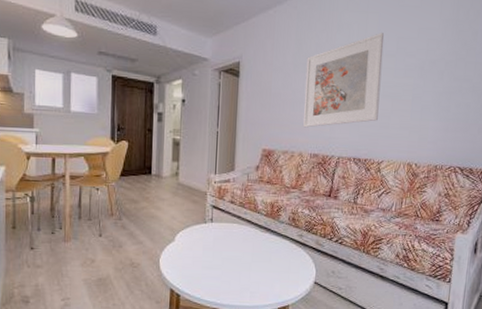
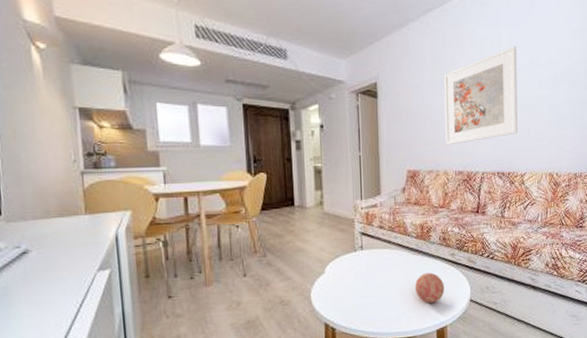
decorative ball: none [260,251,290,281] -> present [414,272,445,303]

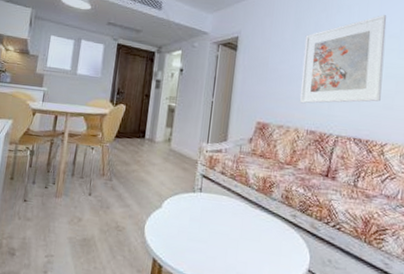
decorative ball: present [414,272,445,303] -> none [248,229,282,264]

